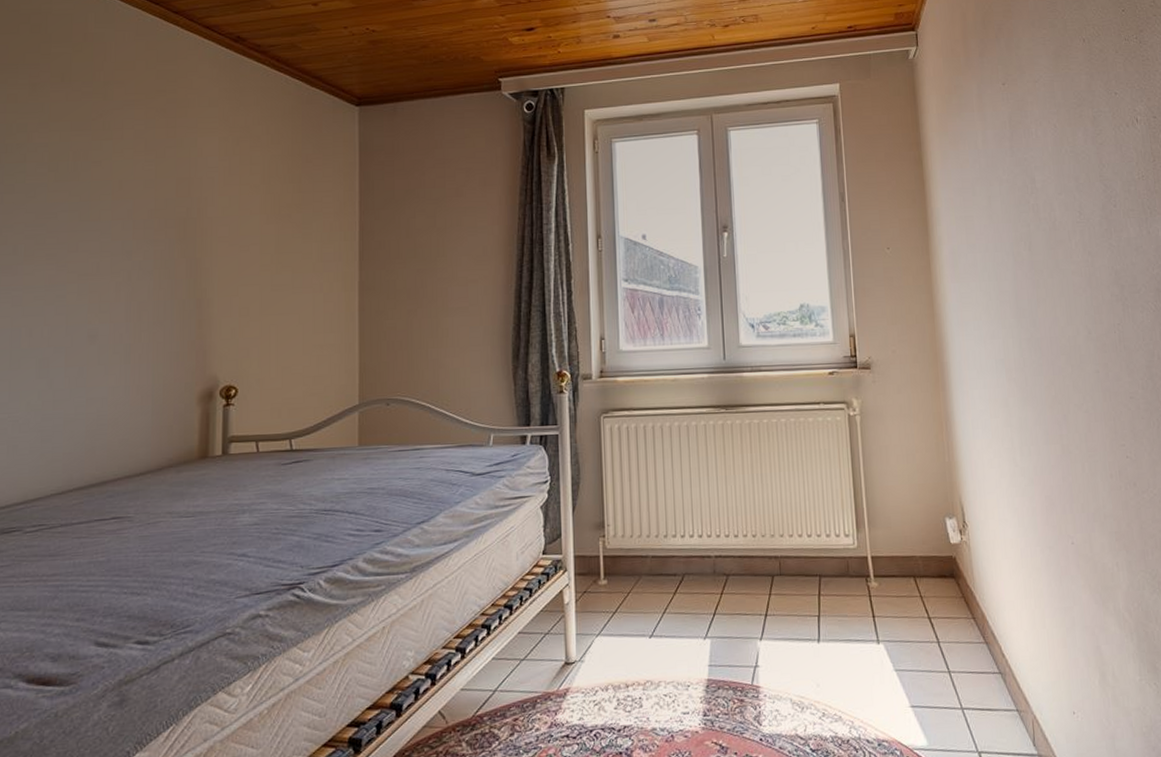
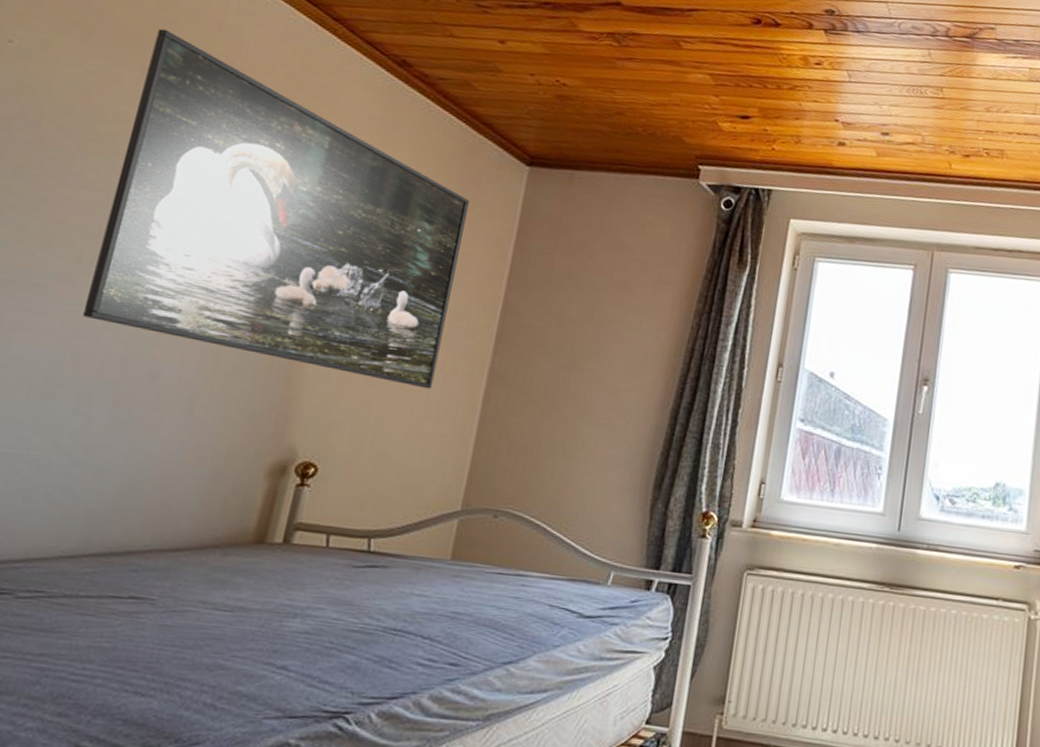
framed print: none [26,48,315,309] -> present [82,28,469,389]

